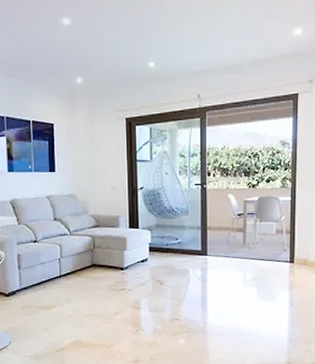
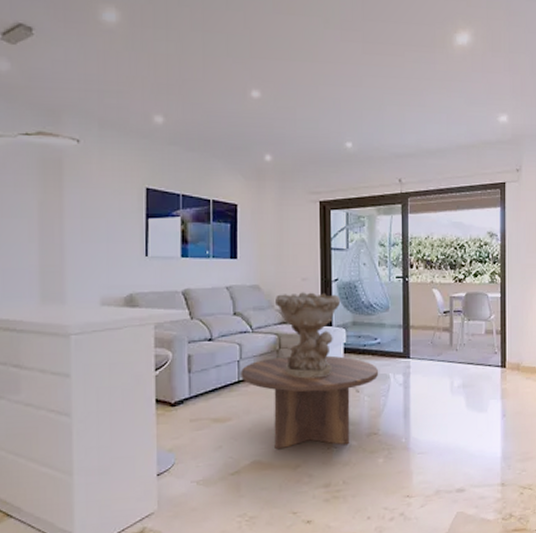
coffee table: none [61,254,180,332] -> present [241,355,379,450]
decorative bowl: none [88,199,146,273] -> present [274,292,341,379]

